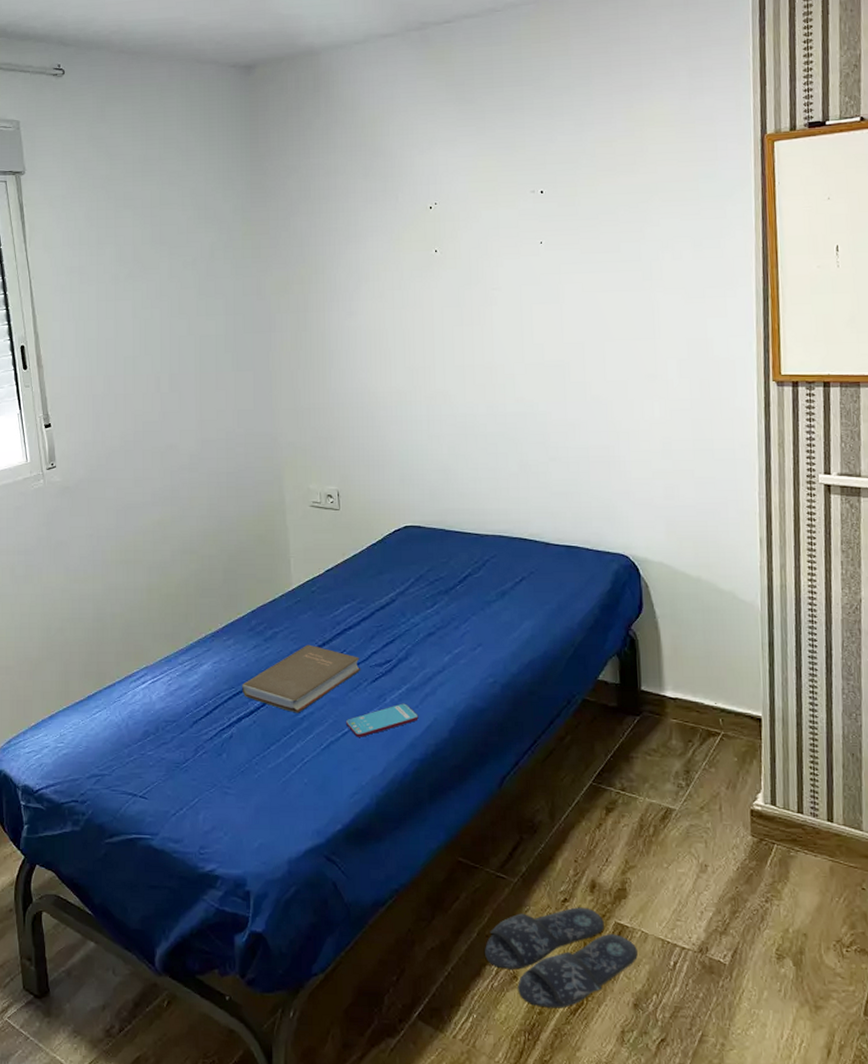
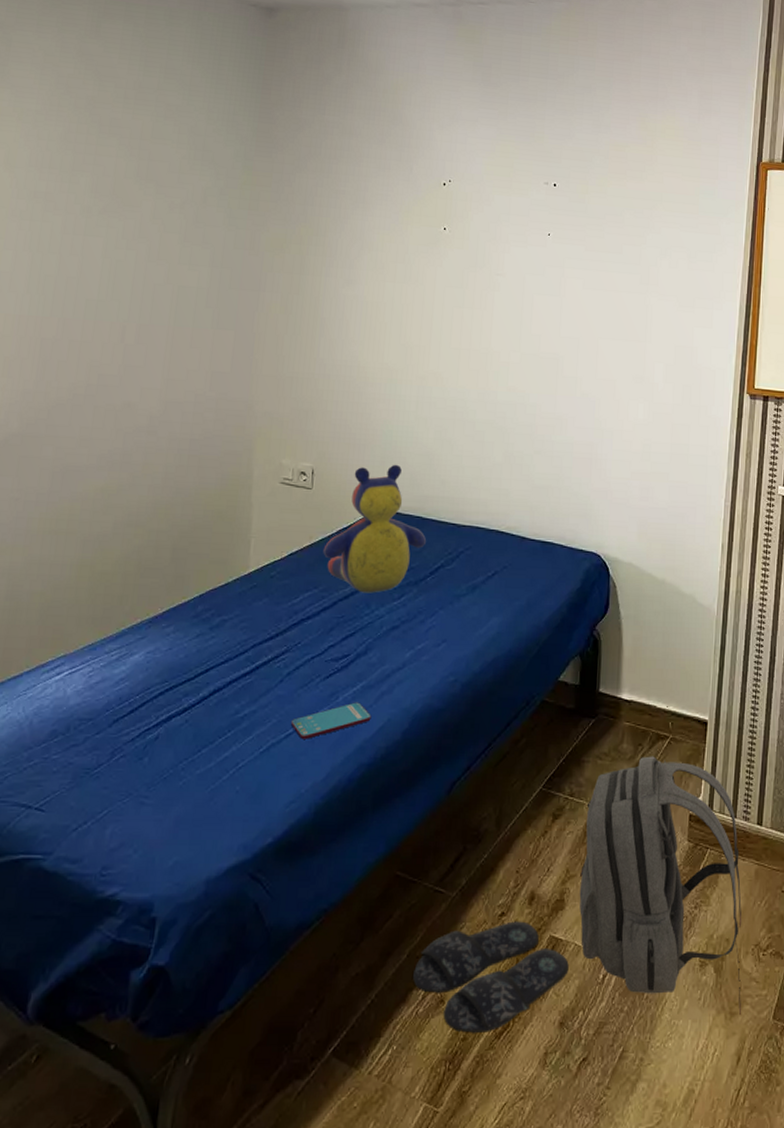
book: present [242,644,361,713] -> none [176,635,315,712]
stuffed animal: none [356,481,452,603] -> present [323,464,427,593]
backpack: none [639,752,827,1009] -> present [579,756,742,1015]

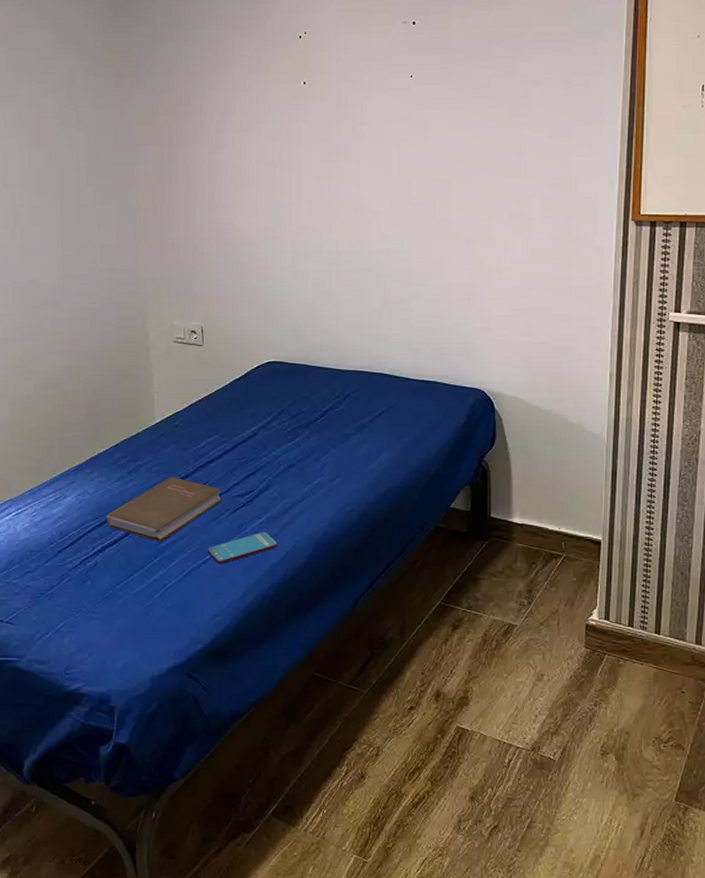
book: none [176,635,315,712] -> present [106,476,223,542]
stuffed animal: present [323,464,427,593] -> none [219,317,314,436]
slippers: present [413,921,569,1033] -> none [336,714,476,803]
backpack: present [579,756,742,1015] -> none [482,573,643,796]

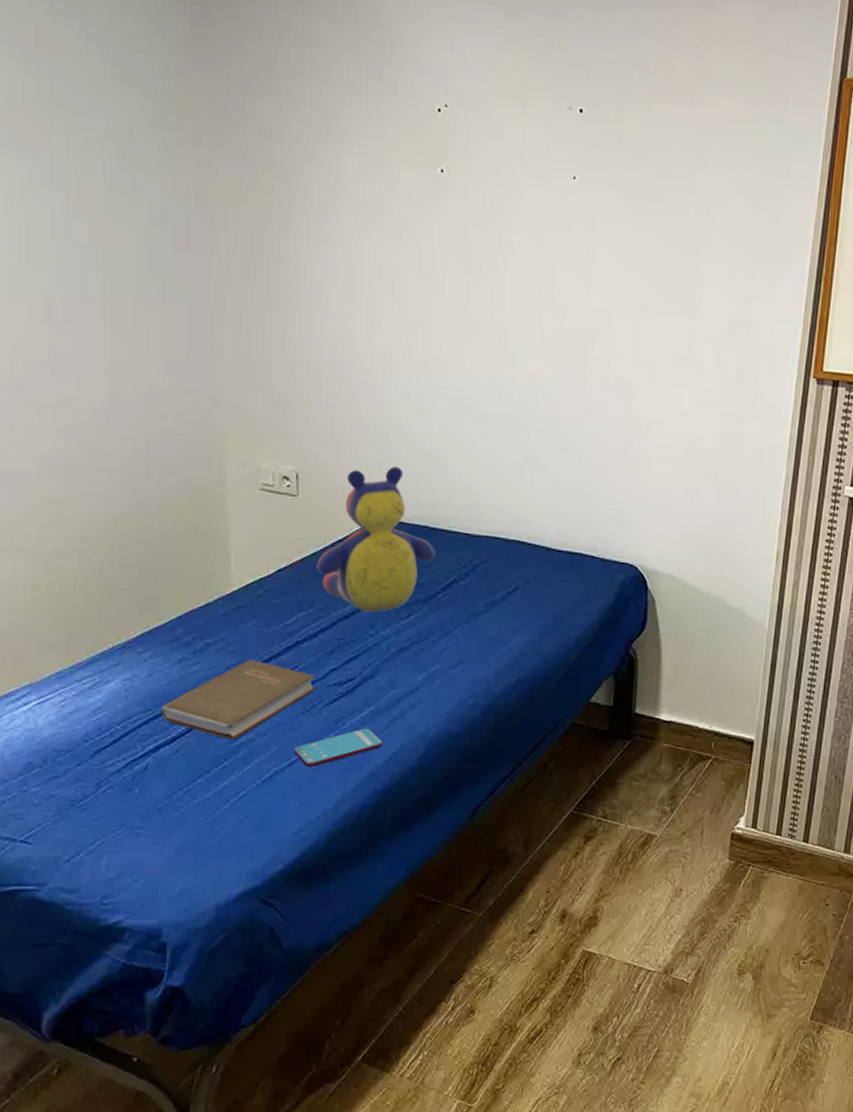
stuffed animal: none [219,317,314,436] -> present [316,466,436,612]

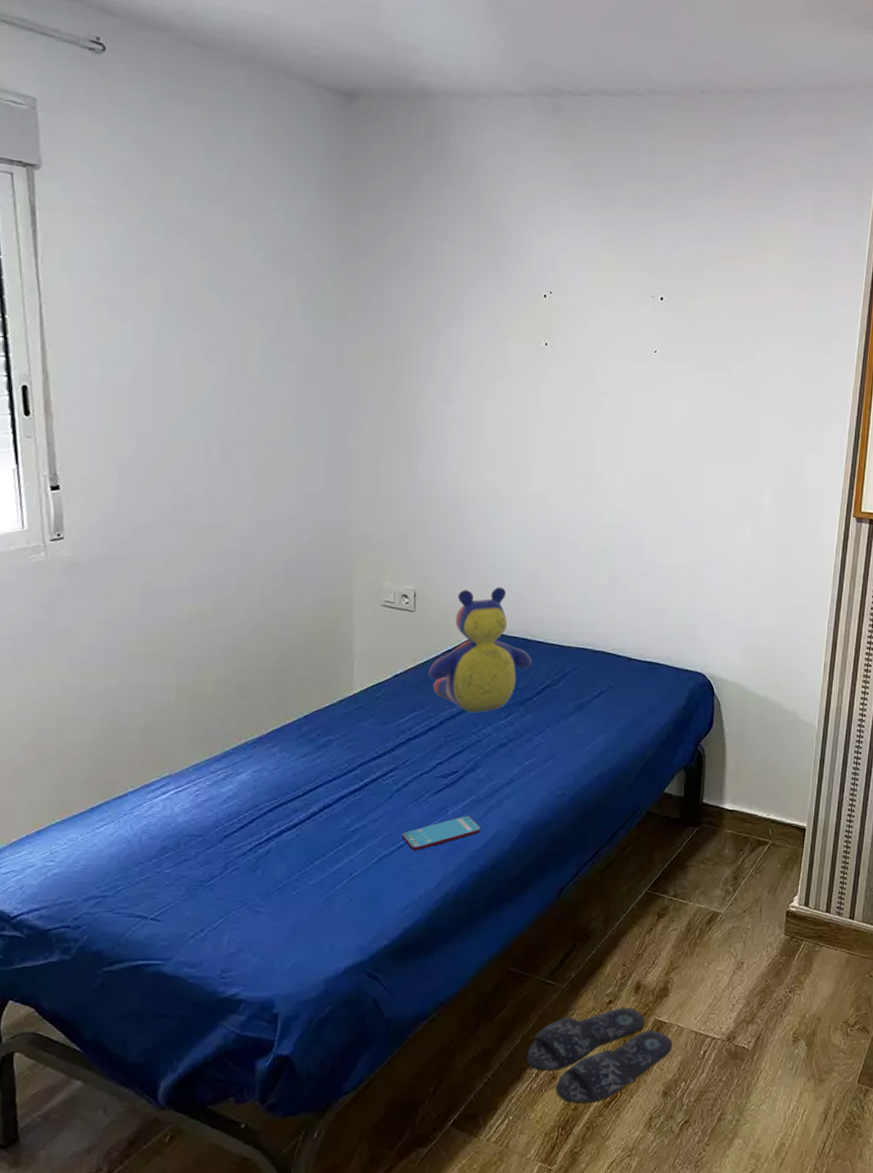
book: present [162,659,316,740] -> none [286,753,424,826]
slippers: none [441,937,603,1039] -> present [527,1007,672,1104]

